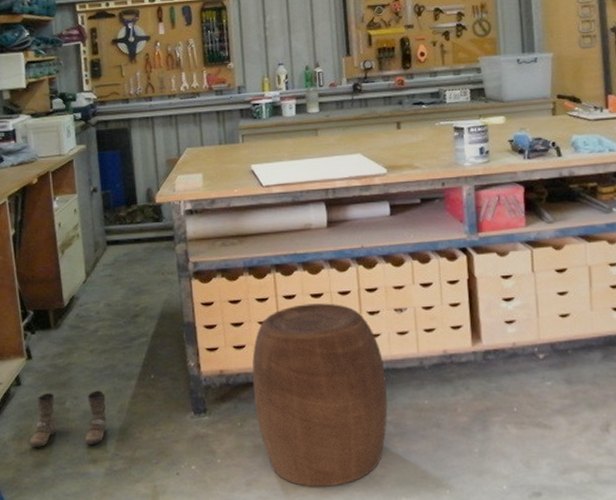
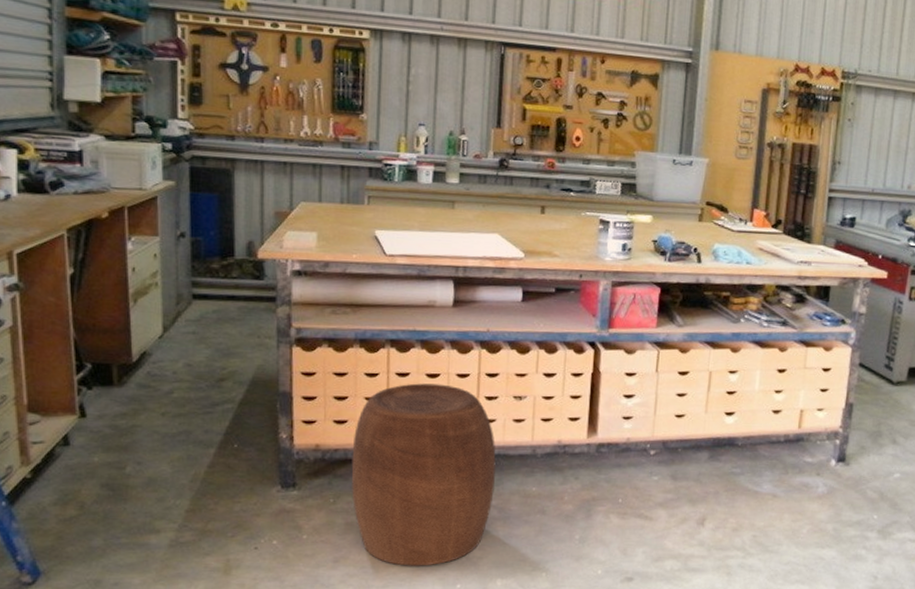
boots: present [30,390,107,447] -> none [77,455,177,514]

